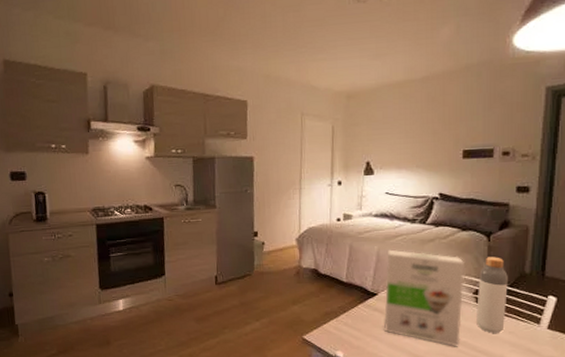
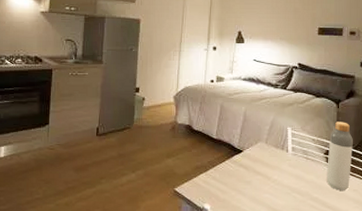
cereal box: present [384,249,466,347] -> none [248,111,319,203]

